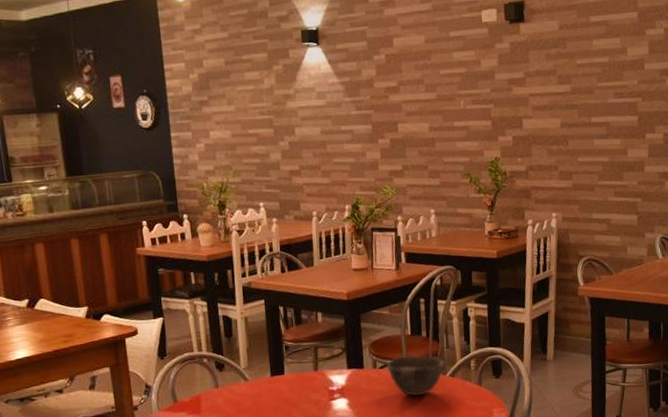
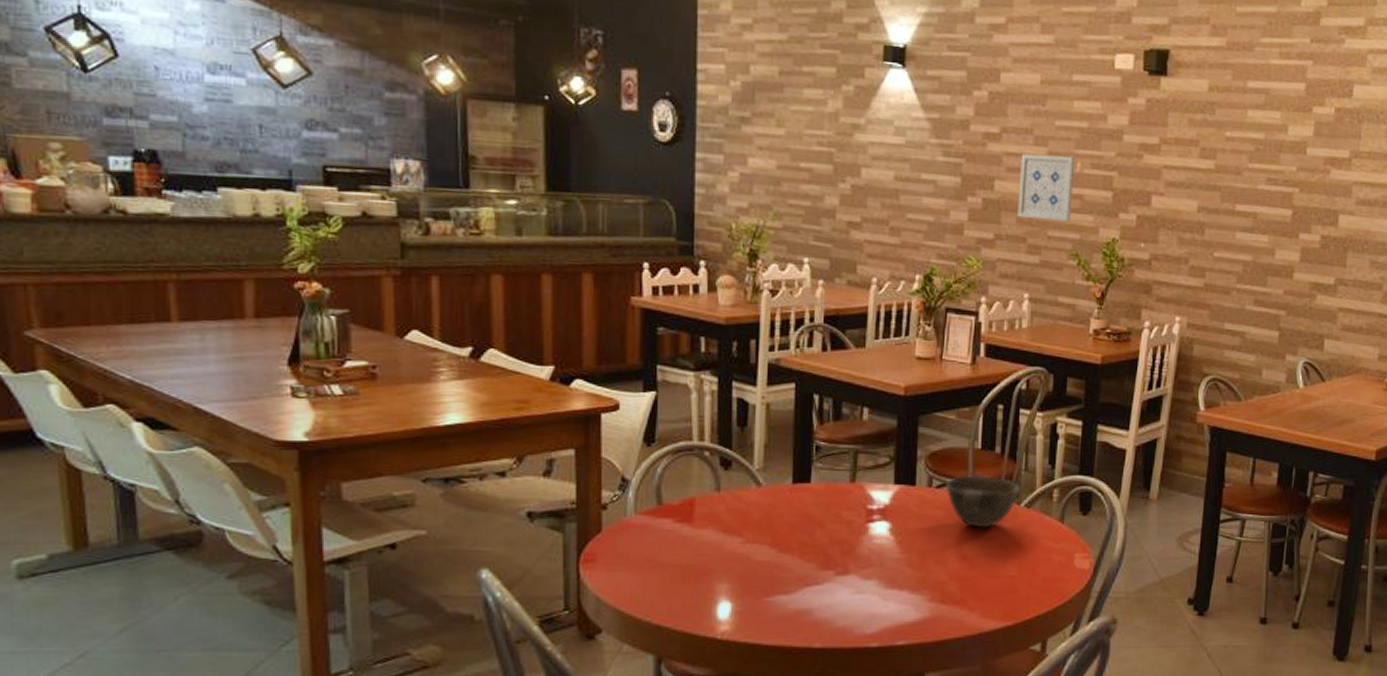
wall art: none [416,96,461,150] -> present [1017,153,1076,222]

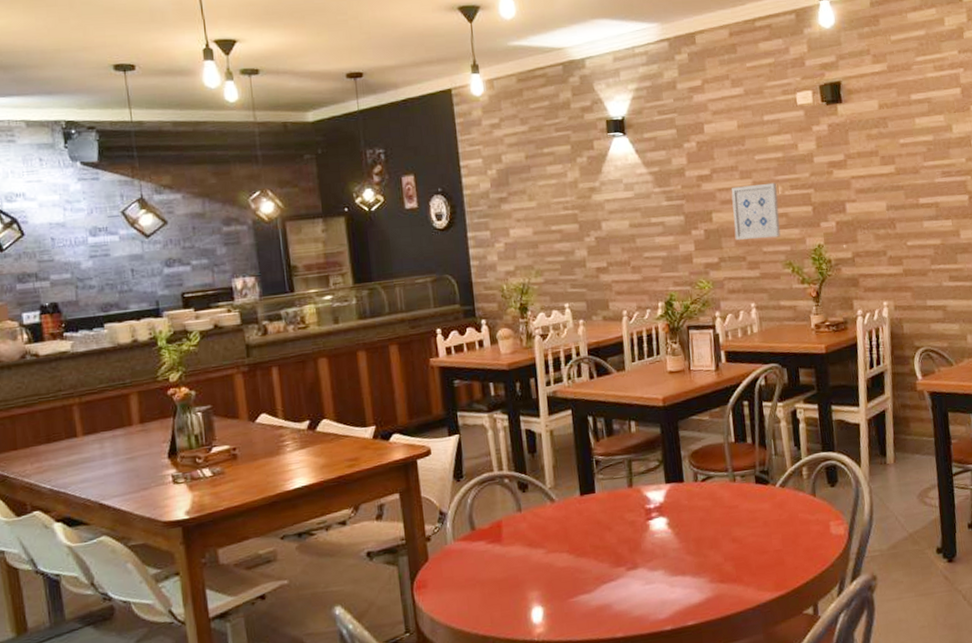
bowl: present [945,474,1020,528] -> none [709,464,773,511]

